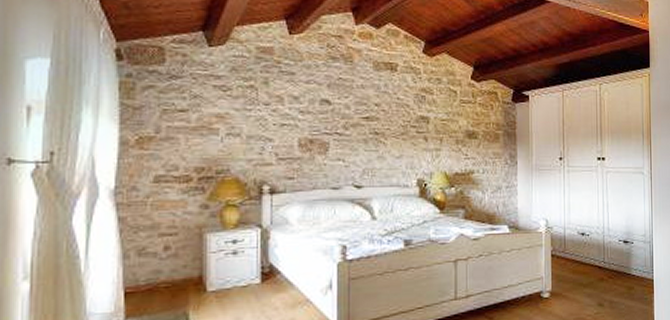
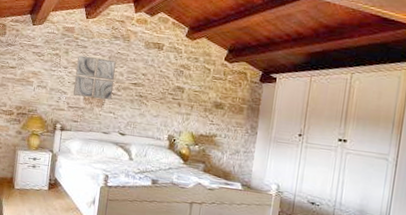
wall art: none [282,85,339,143] -> present [72,55,116,100]

